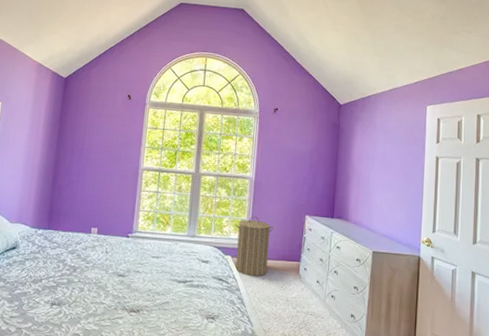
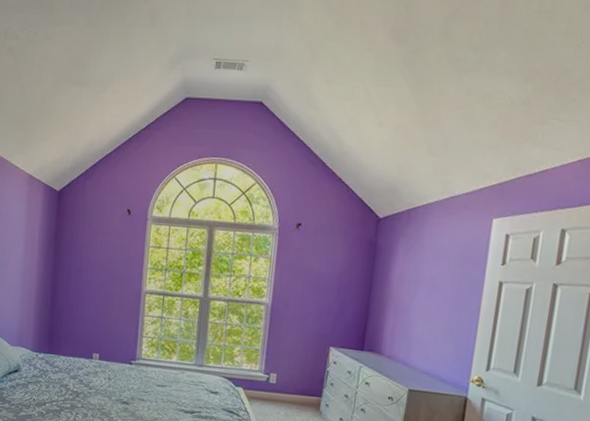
laundry hamper: present [235,216,274,277] -> none [247,346,292,411]

